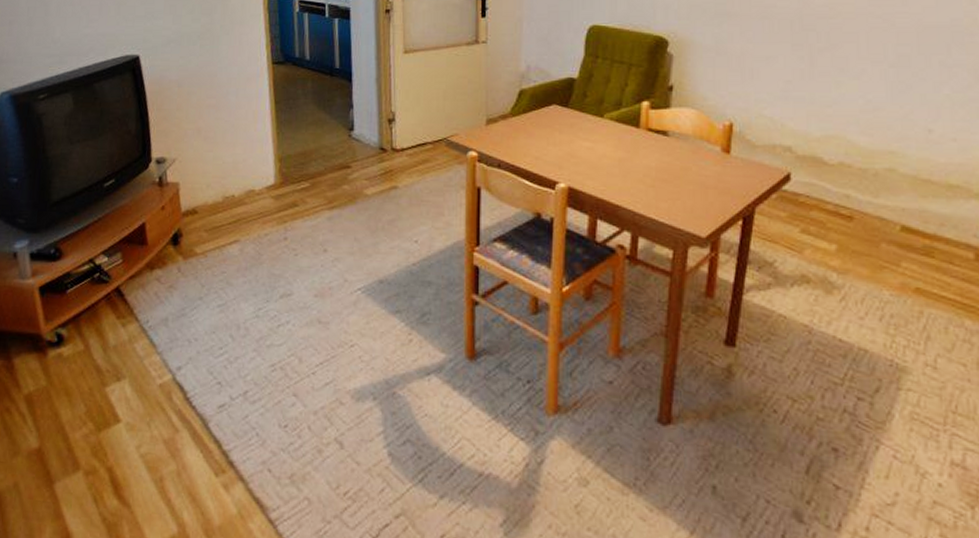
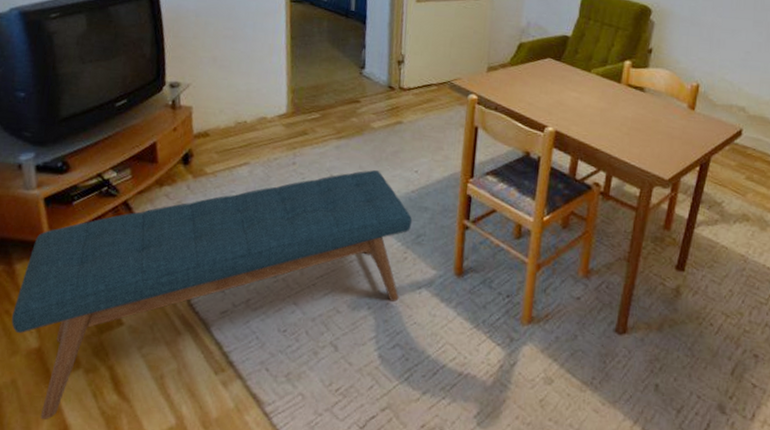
bench: none [11,242,414,528] -> present [11,170,412,421]

